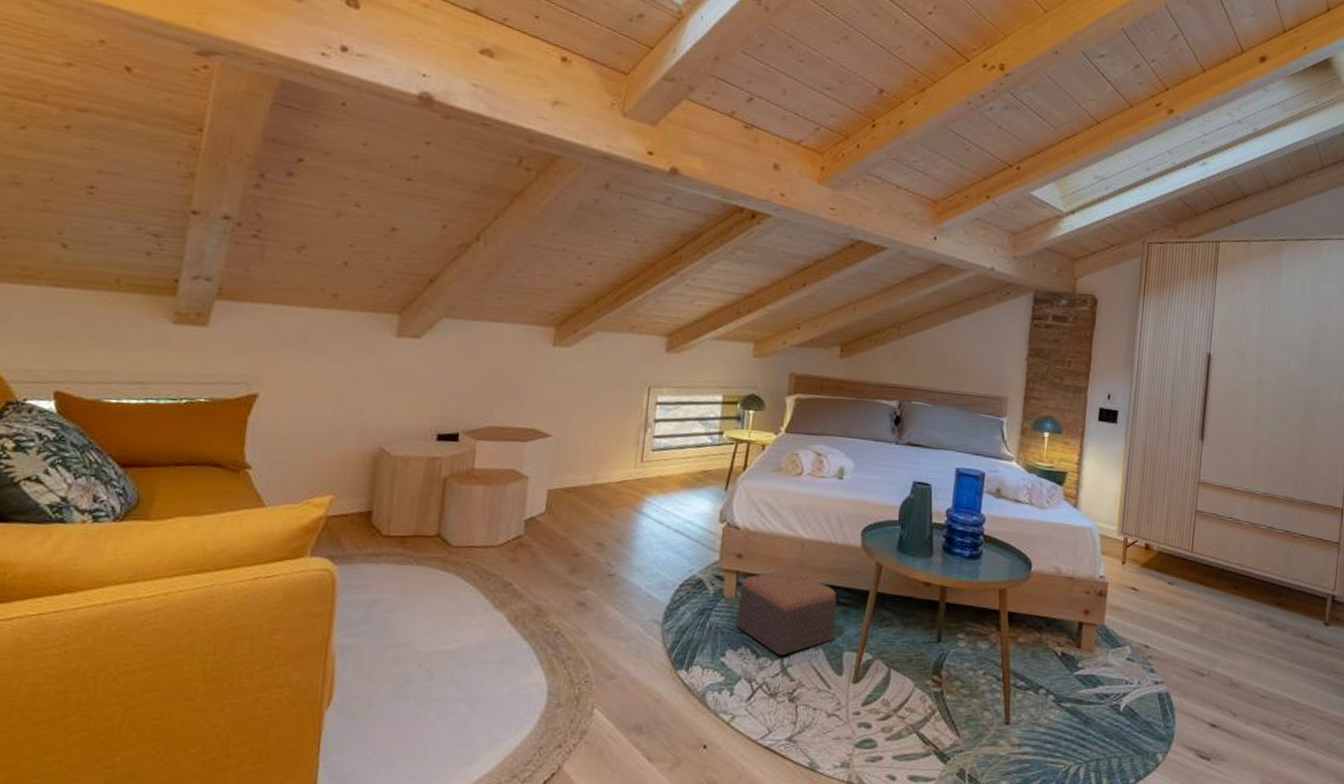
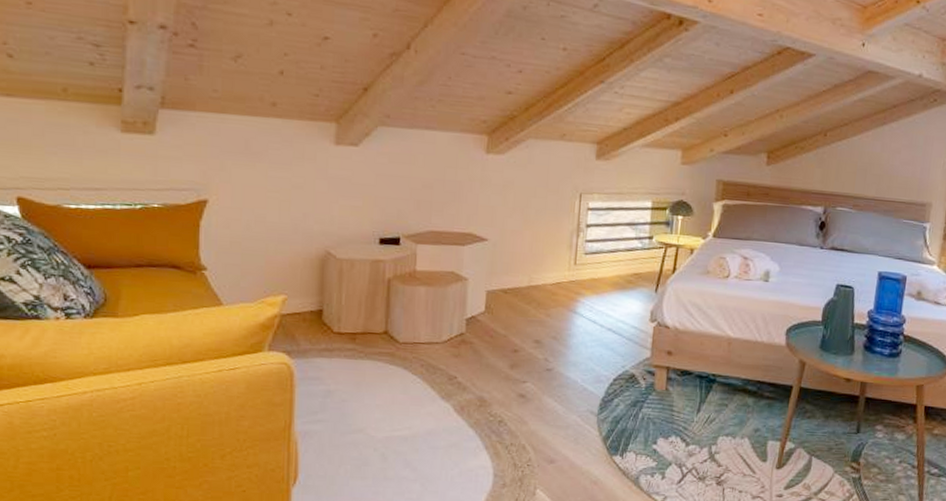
footstool: present [736,568,838,657] -> none [667,365,763,445]

